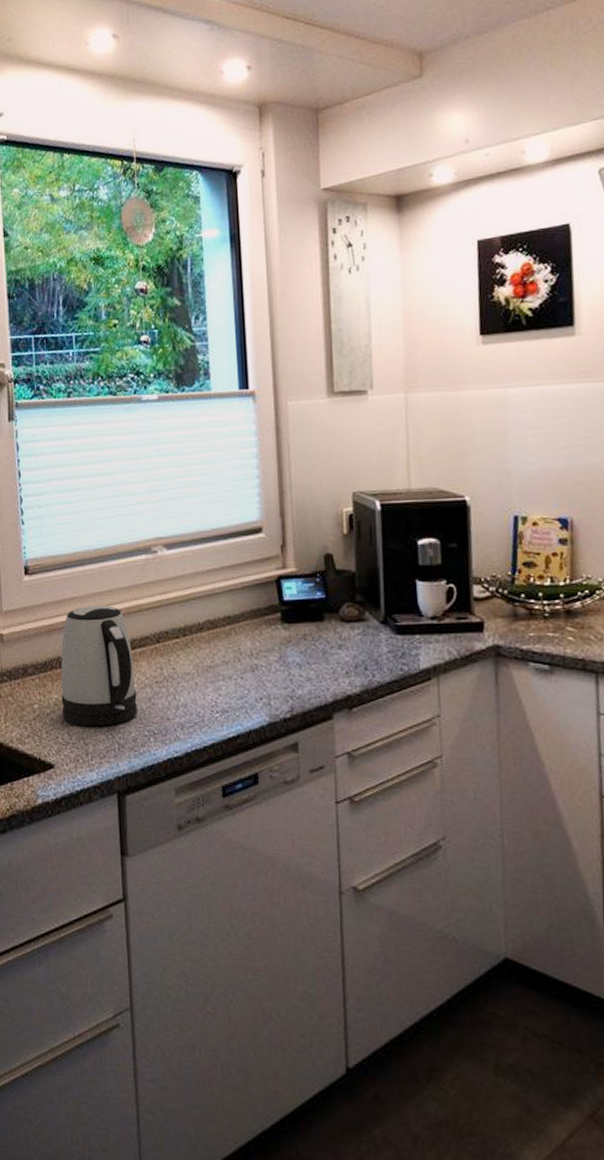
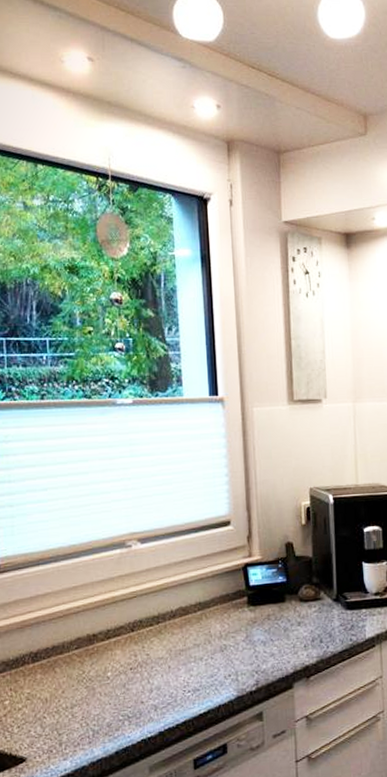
kettle: present [61,604,137,727] -> none [33,599,112,717]

